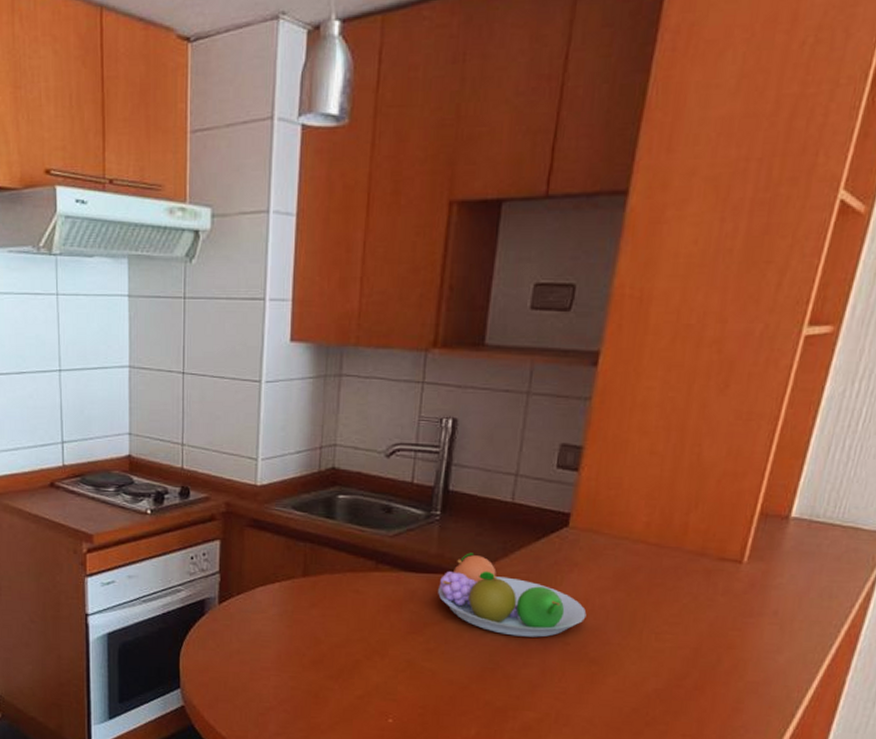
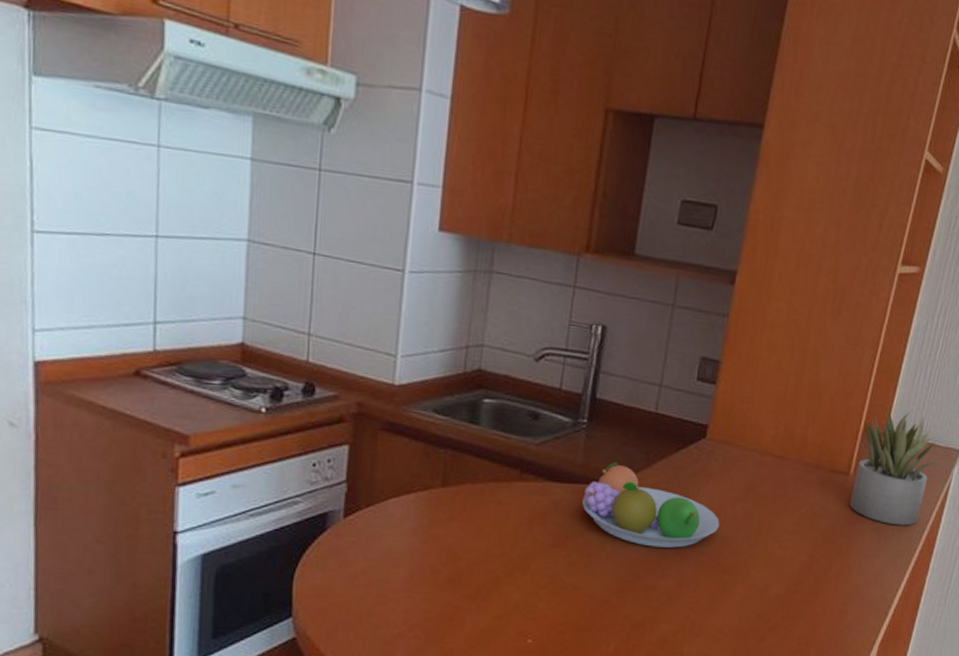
succulent plant: none [743,489,858,619] -> present [849,408,935,526]

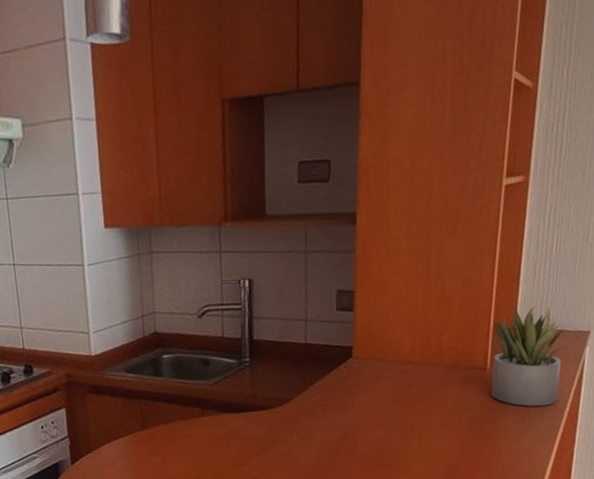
fruit bowl: present [582,462,720,548] -> none [256,389,376,455]

